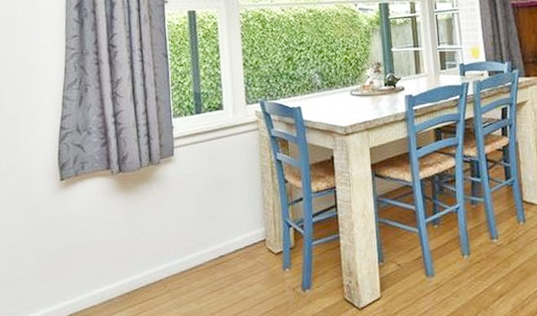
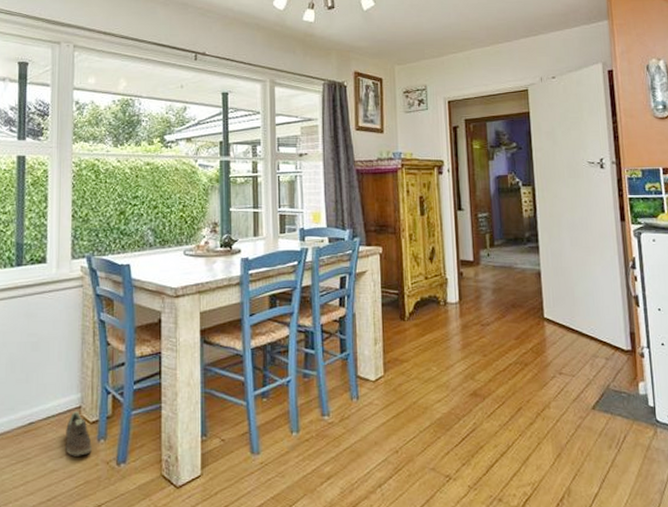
sneaker: none [253,244,279,285] -> present [66,412,92,456]

